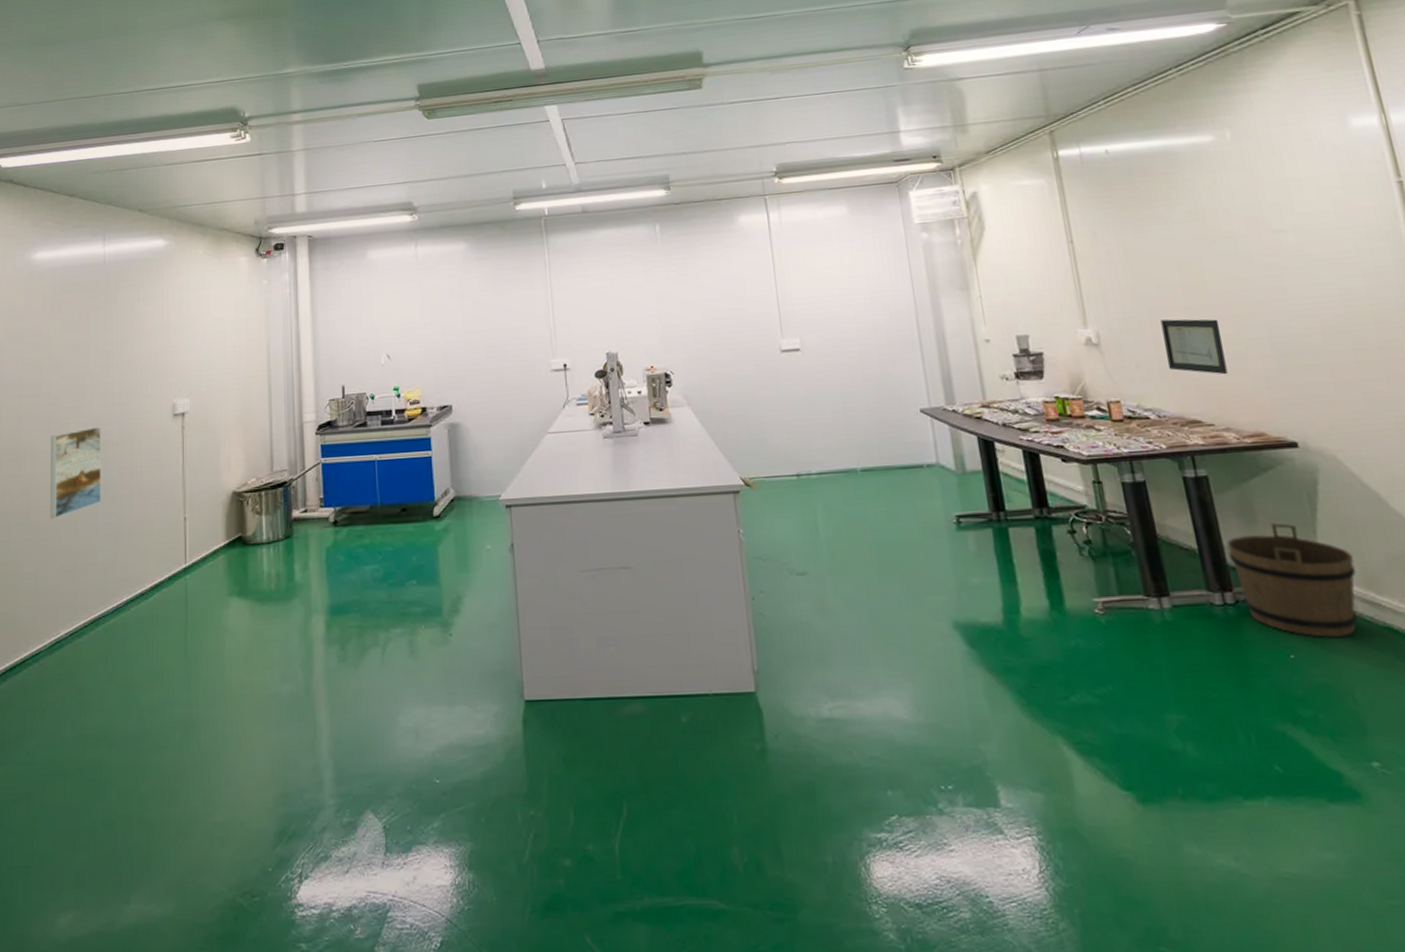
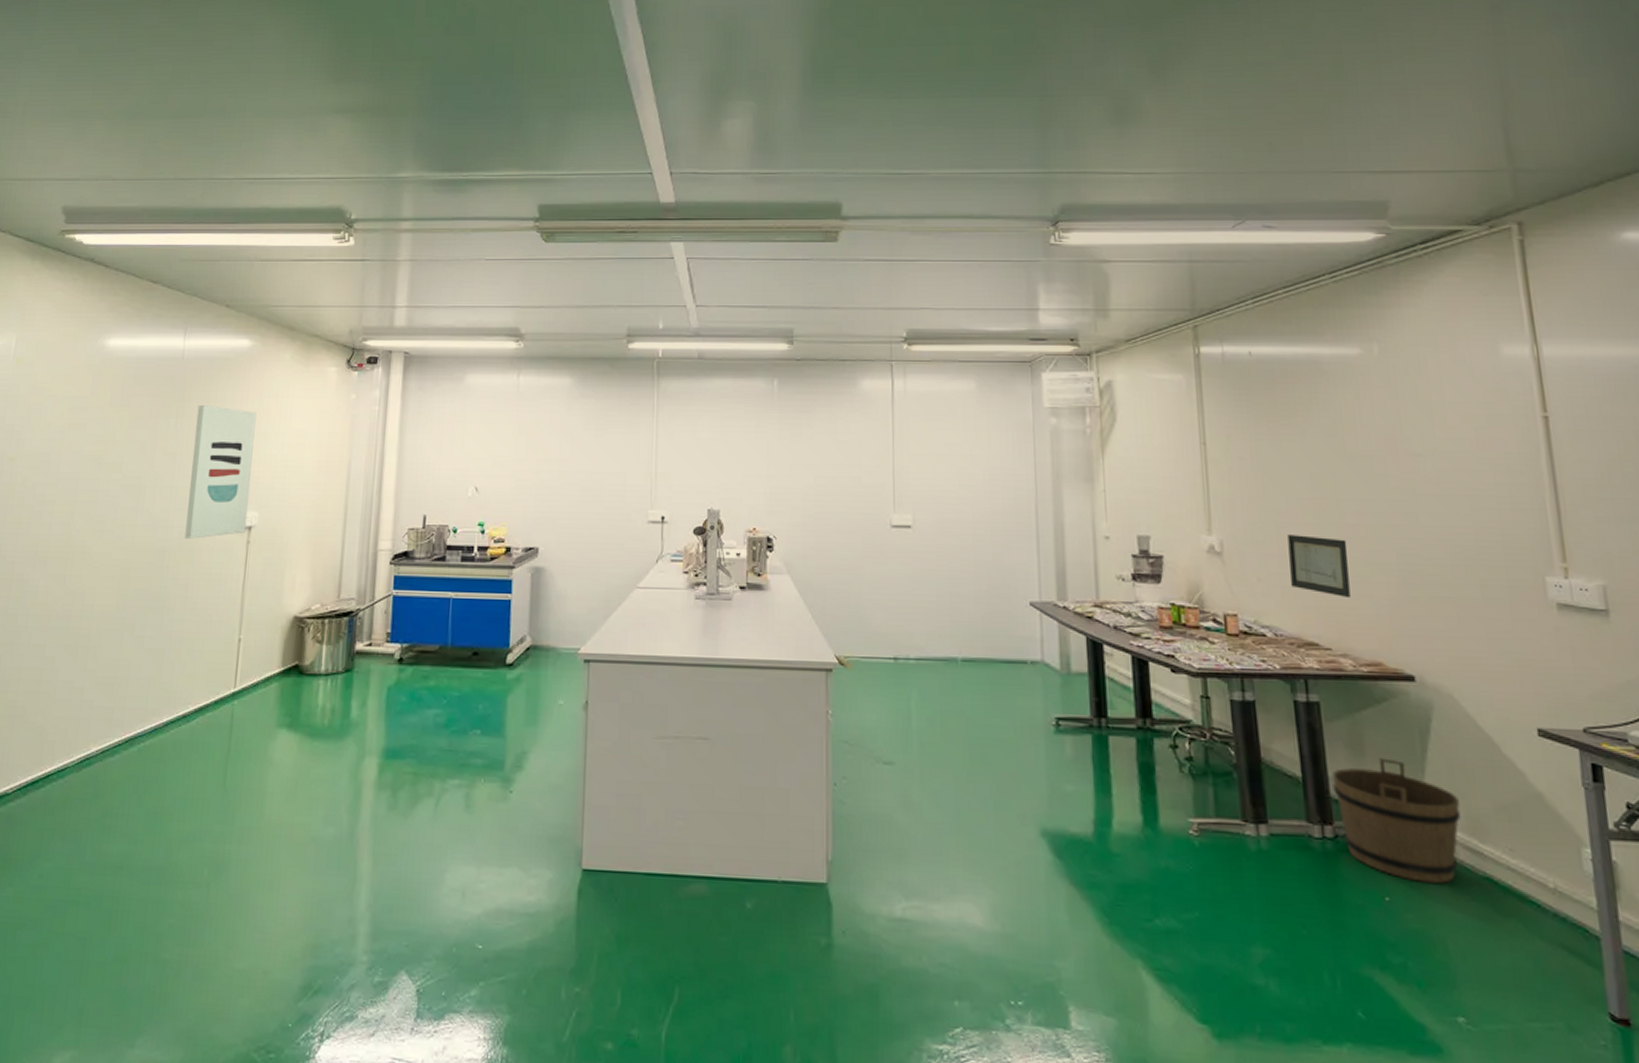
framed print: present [50,426,102,519] -> none [93,531,160,626]
wall art: none [123,304,180,430] -> present [184,405,257,539]

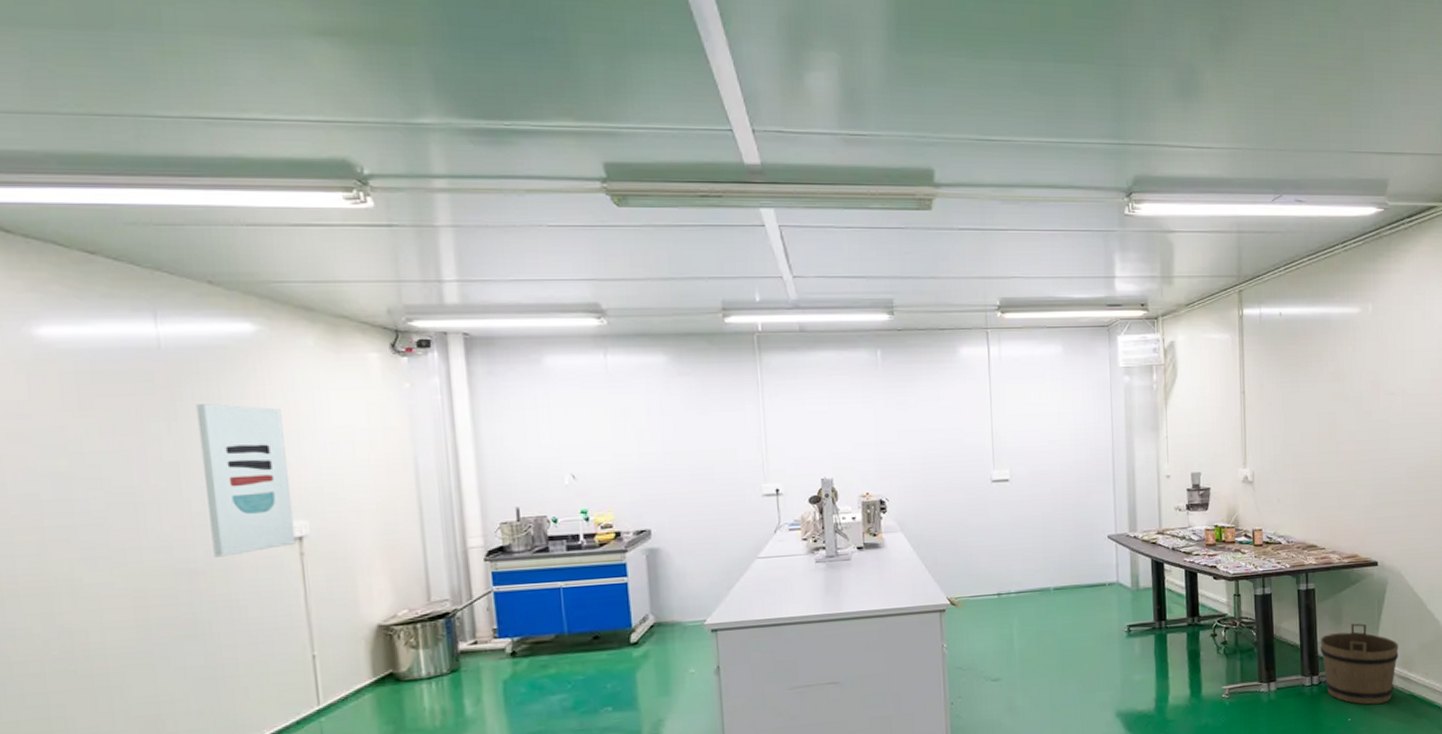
wall art: present [1287,535,1351,599] -> none [1300,462,1341,509]

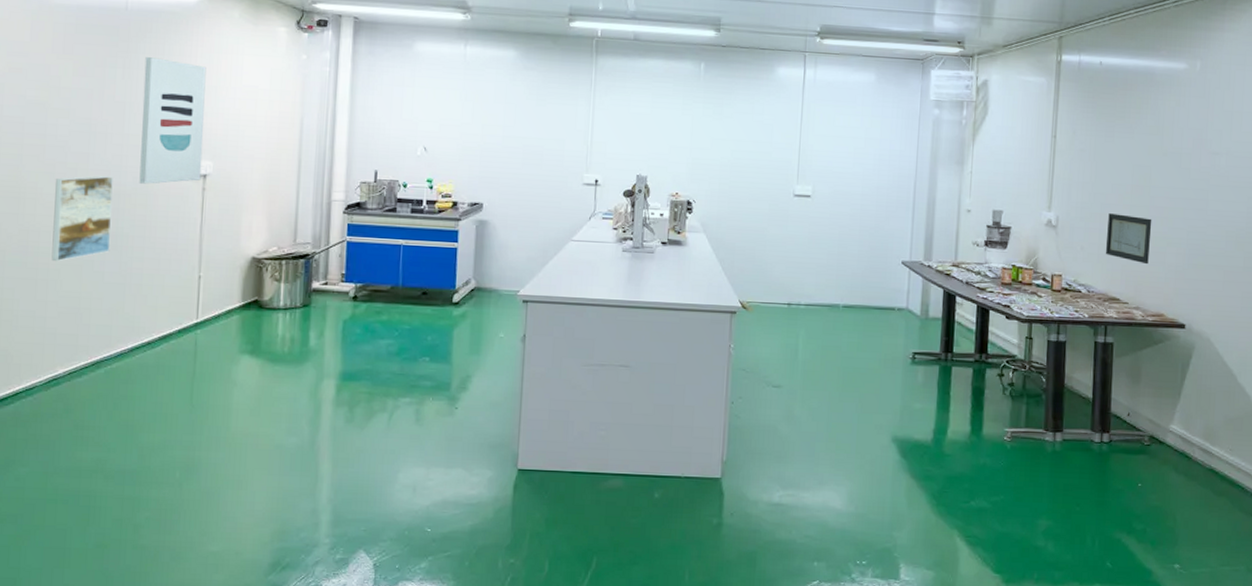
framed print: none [99,552,189,664] -> present [51,175,113,262]
wall art: none [1300,462,1341,509] -> present [1105,213,1152,265]
bucket: present [1320,623,1398,705] -> none [1114,384,1201,474]

